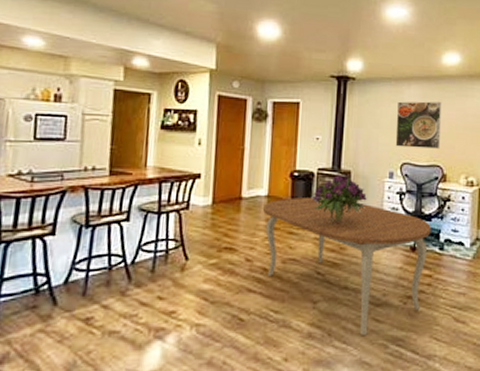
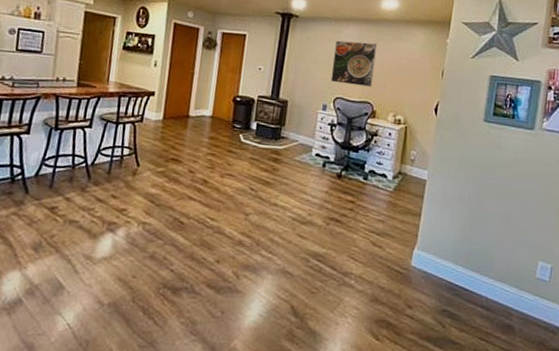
dining table: present [263,197,431,336] -> none [206,120,358,249]
bouquet: present [312,175,367,223] -> none [251,103,301,146]

